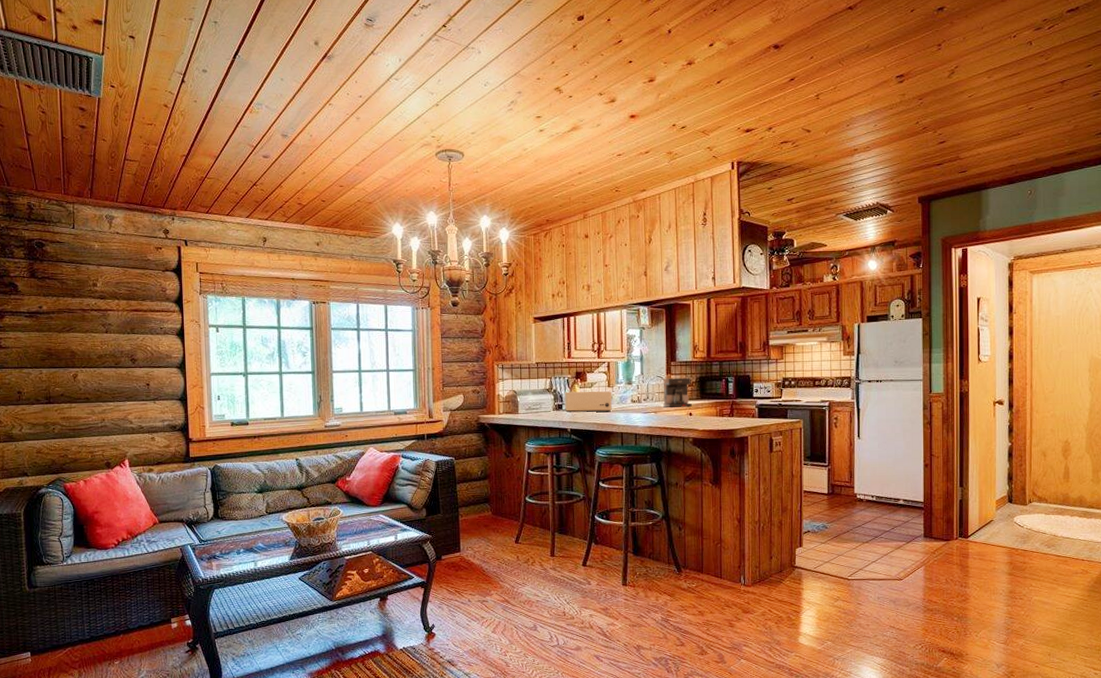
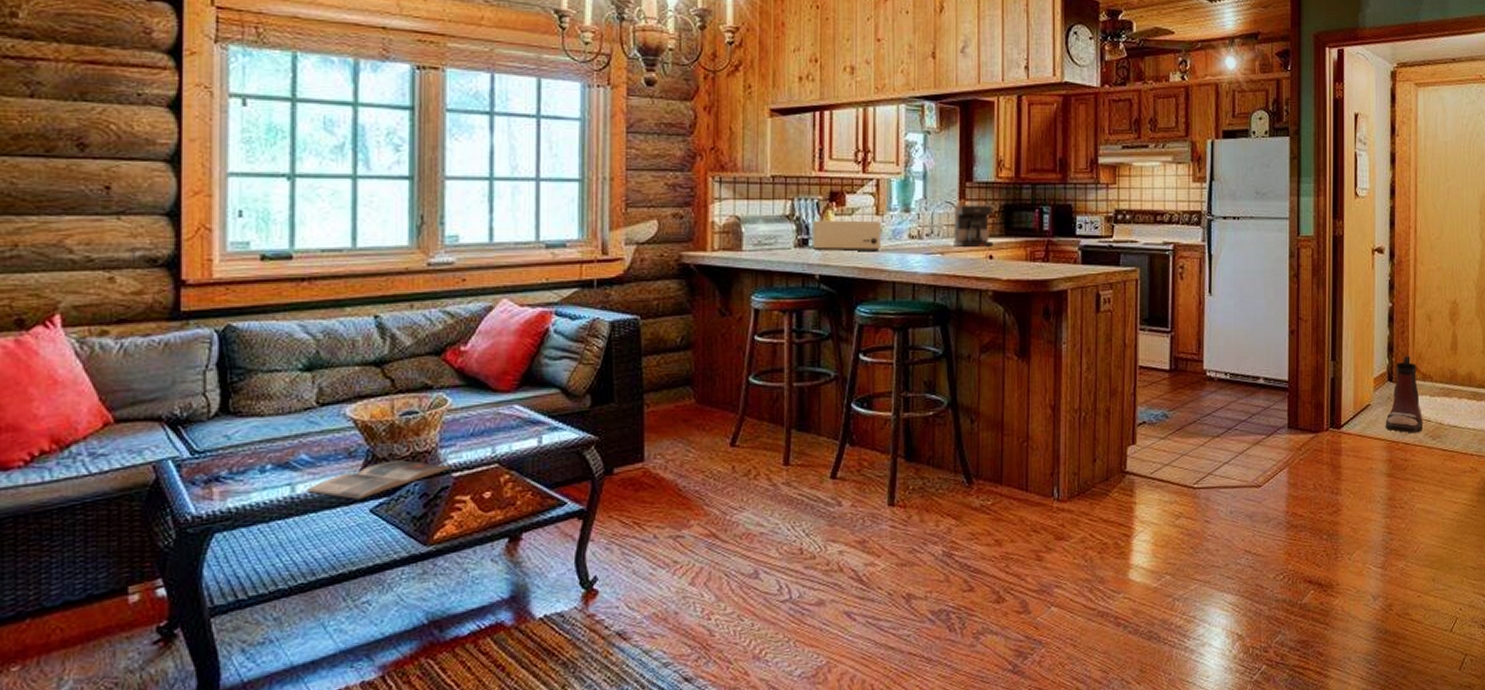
magazine: none [263,548,345,571] -> present [306,460,452,500]
boot: none [1006,483,1039,543] -> present [1385,356,1422,433]

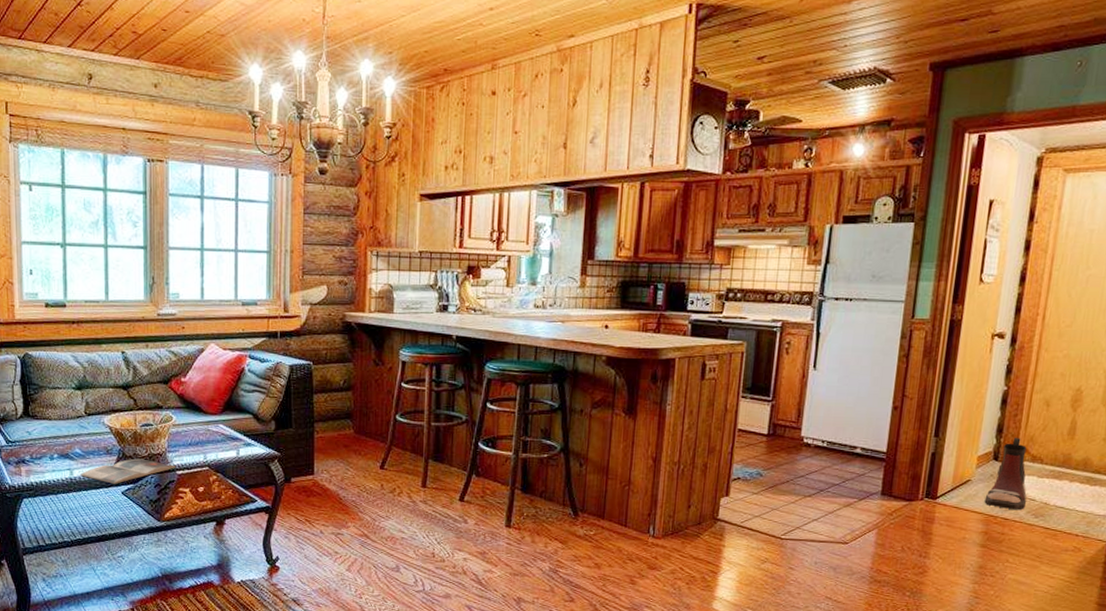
toaster: present [811,220,882,252] -> none [450,289,511,318]
coffee maker: present [954,205,993,248] -> none [573,280,611,319]

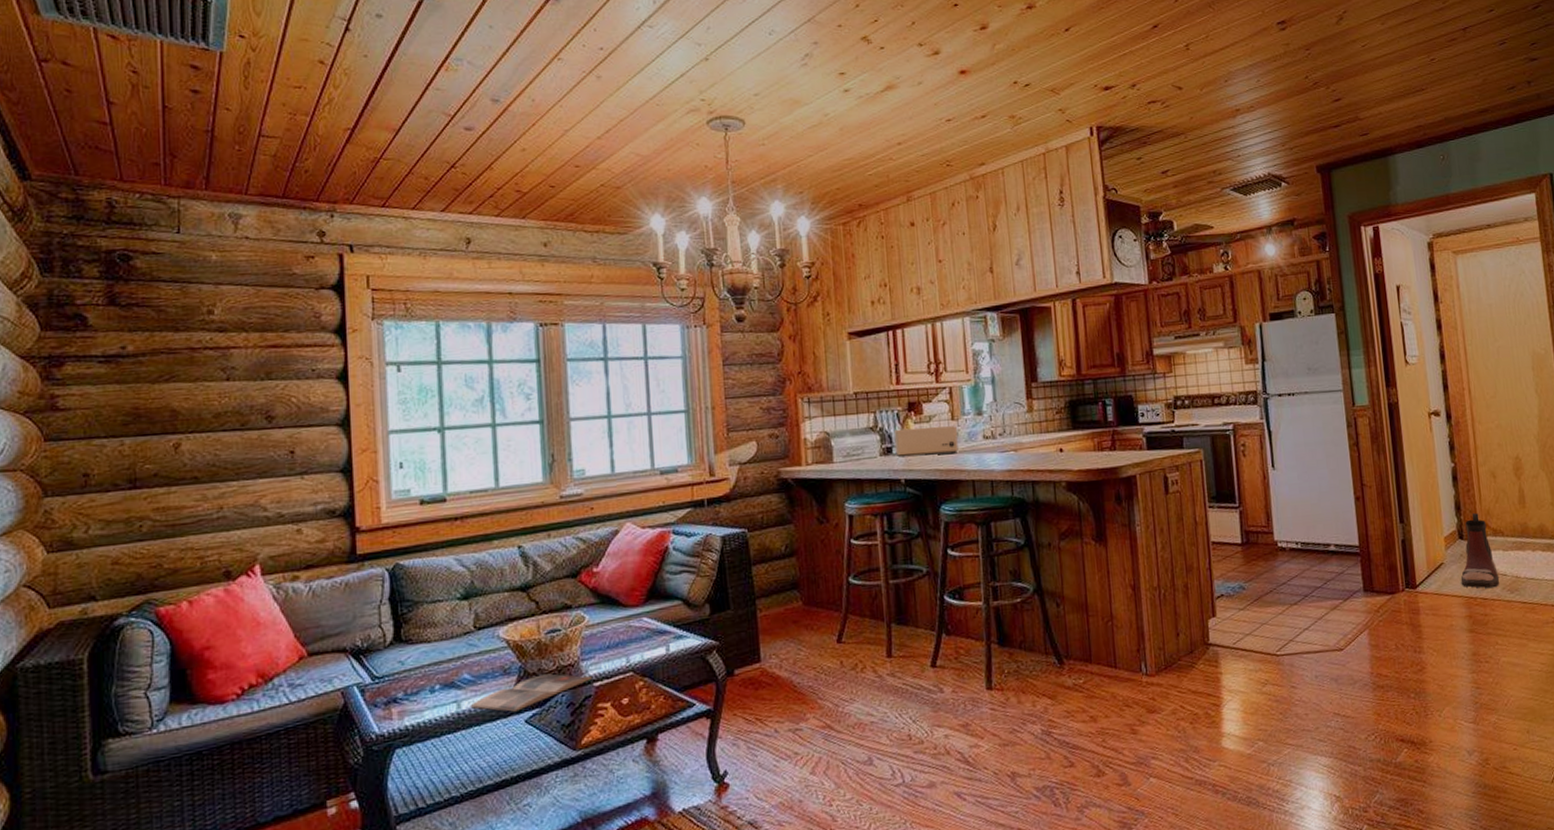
toaster: none [450,289,511,318] -> present [893,426,958,458]

